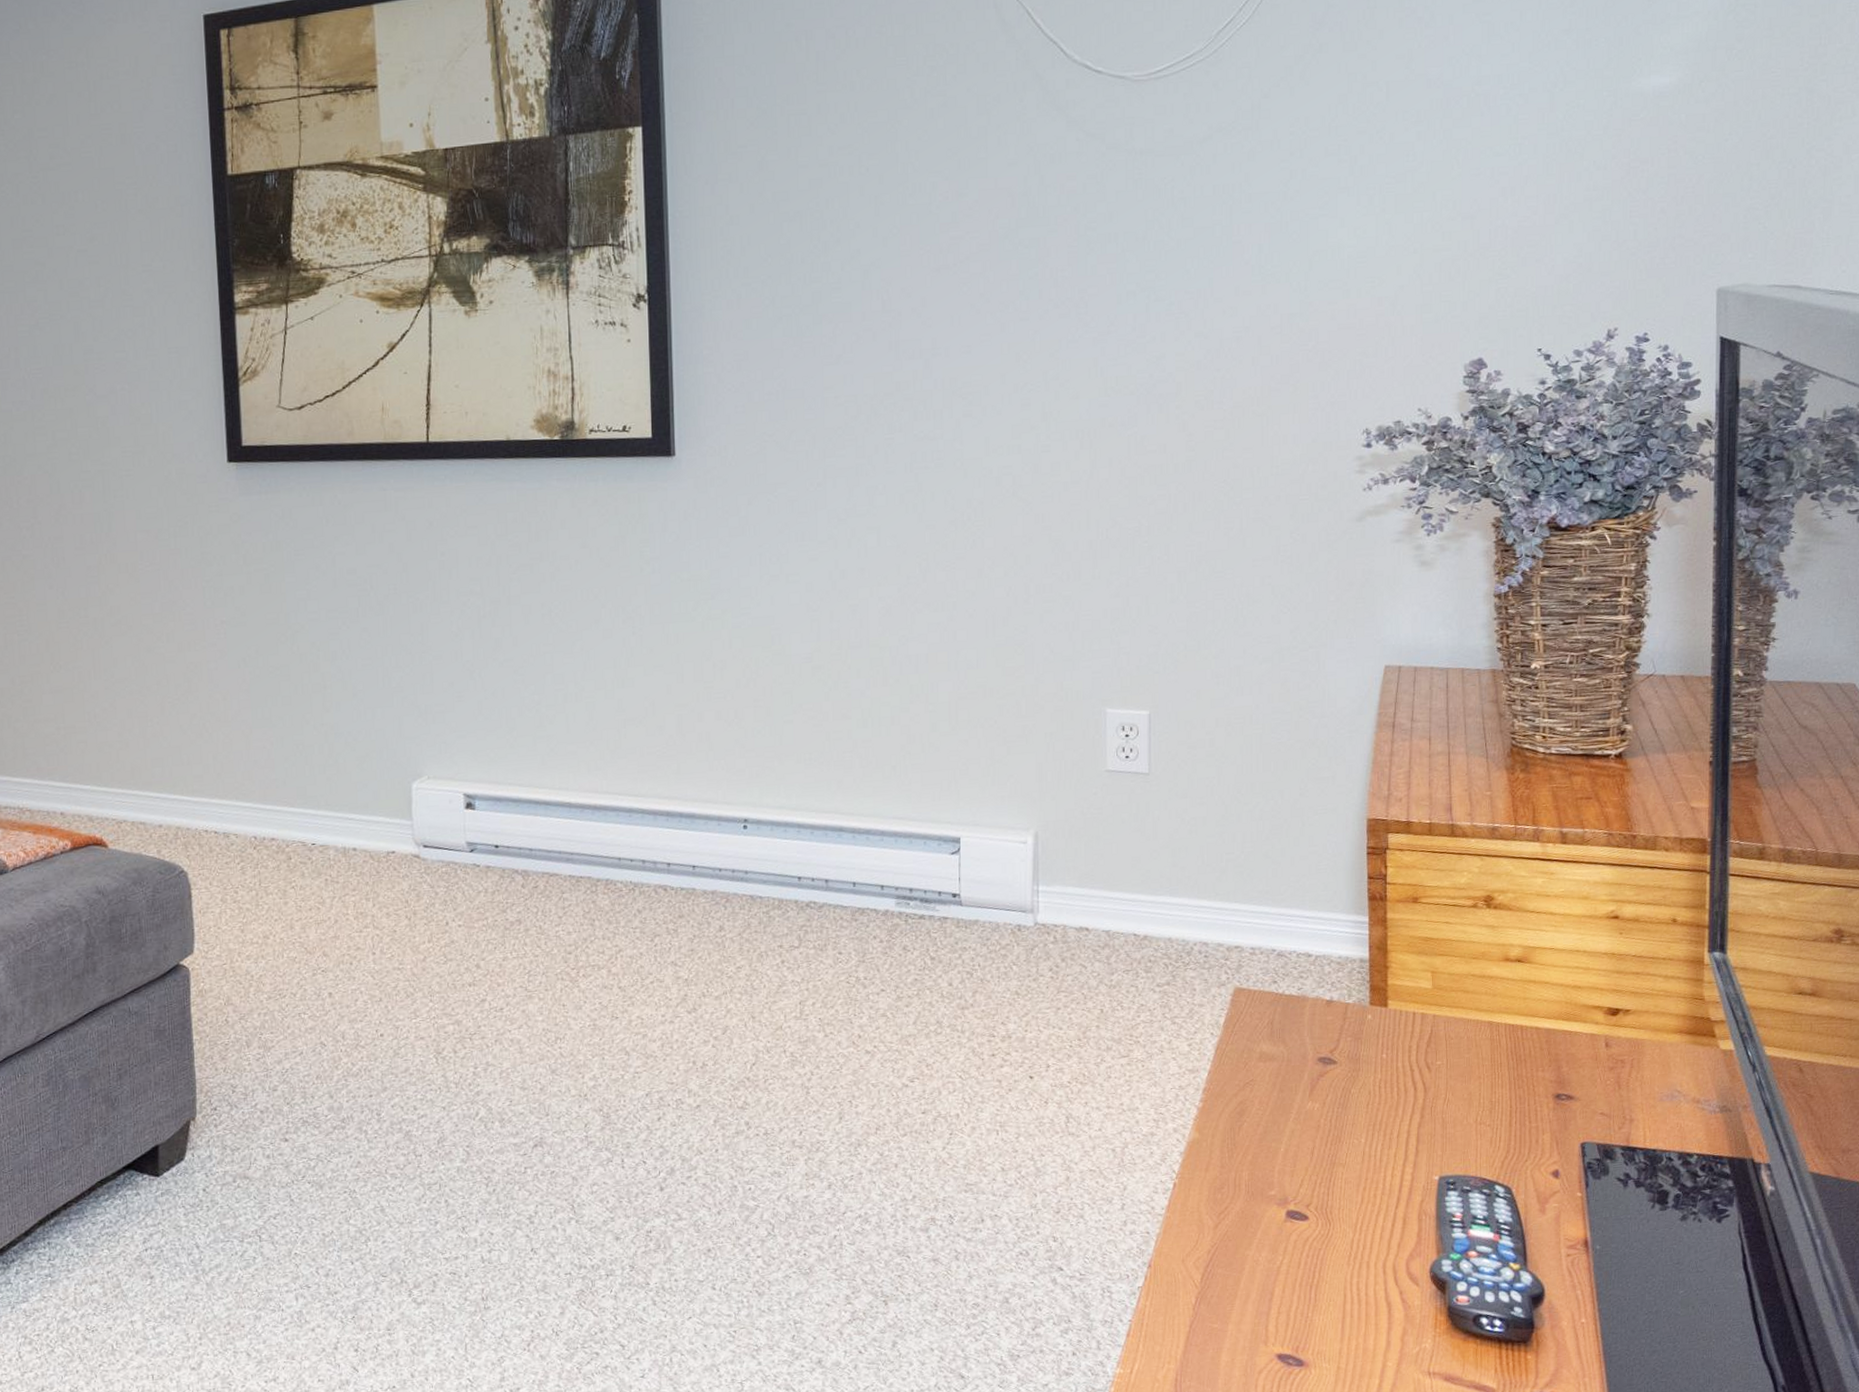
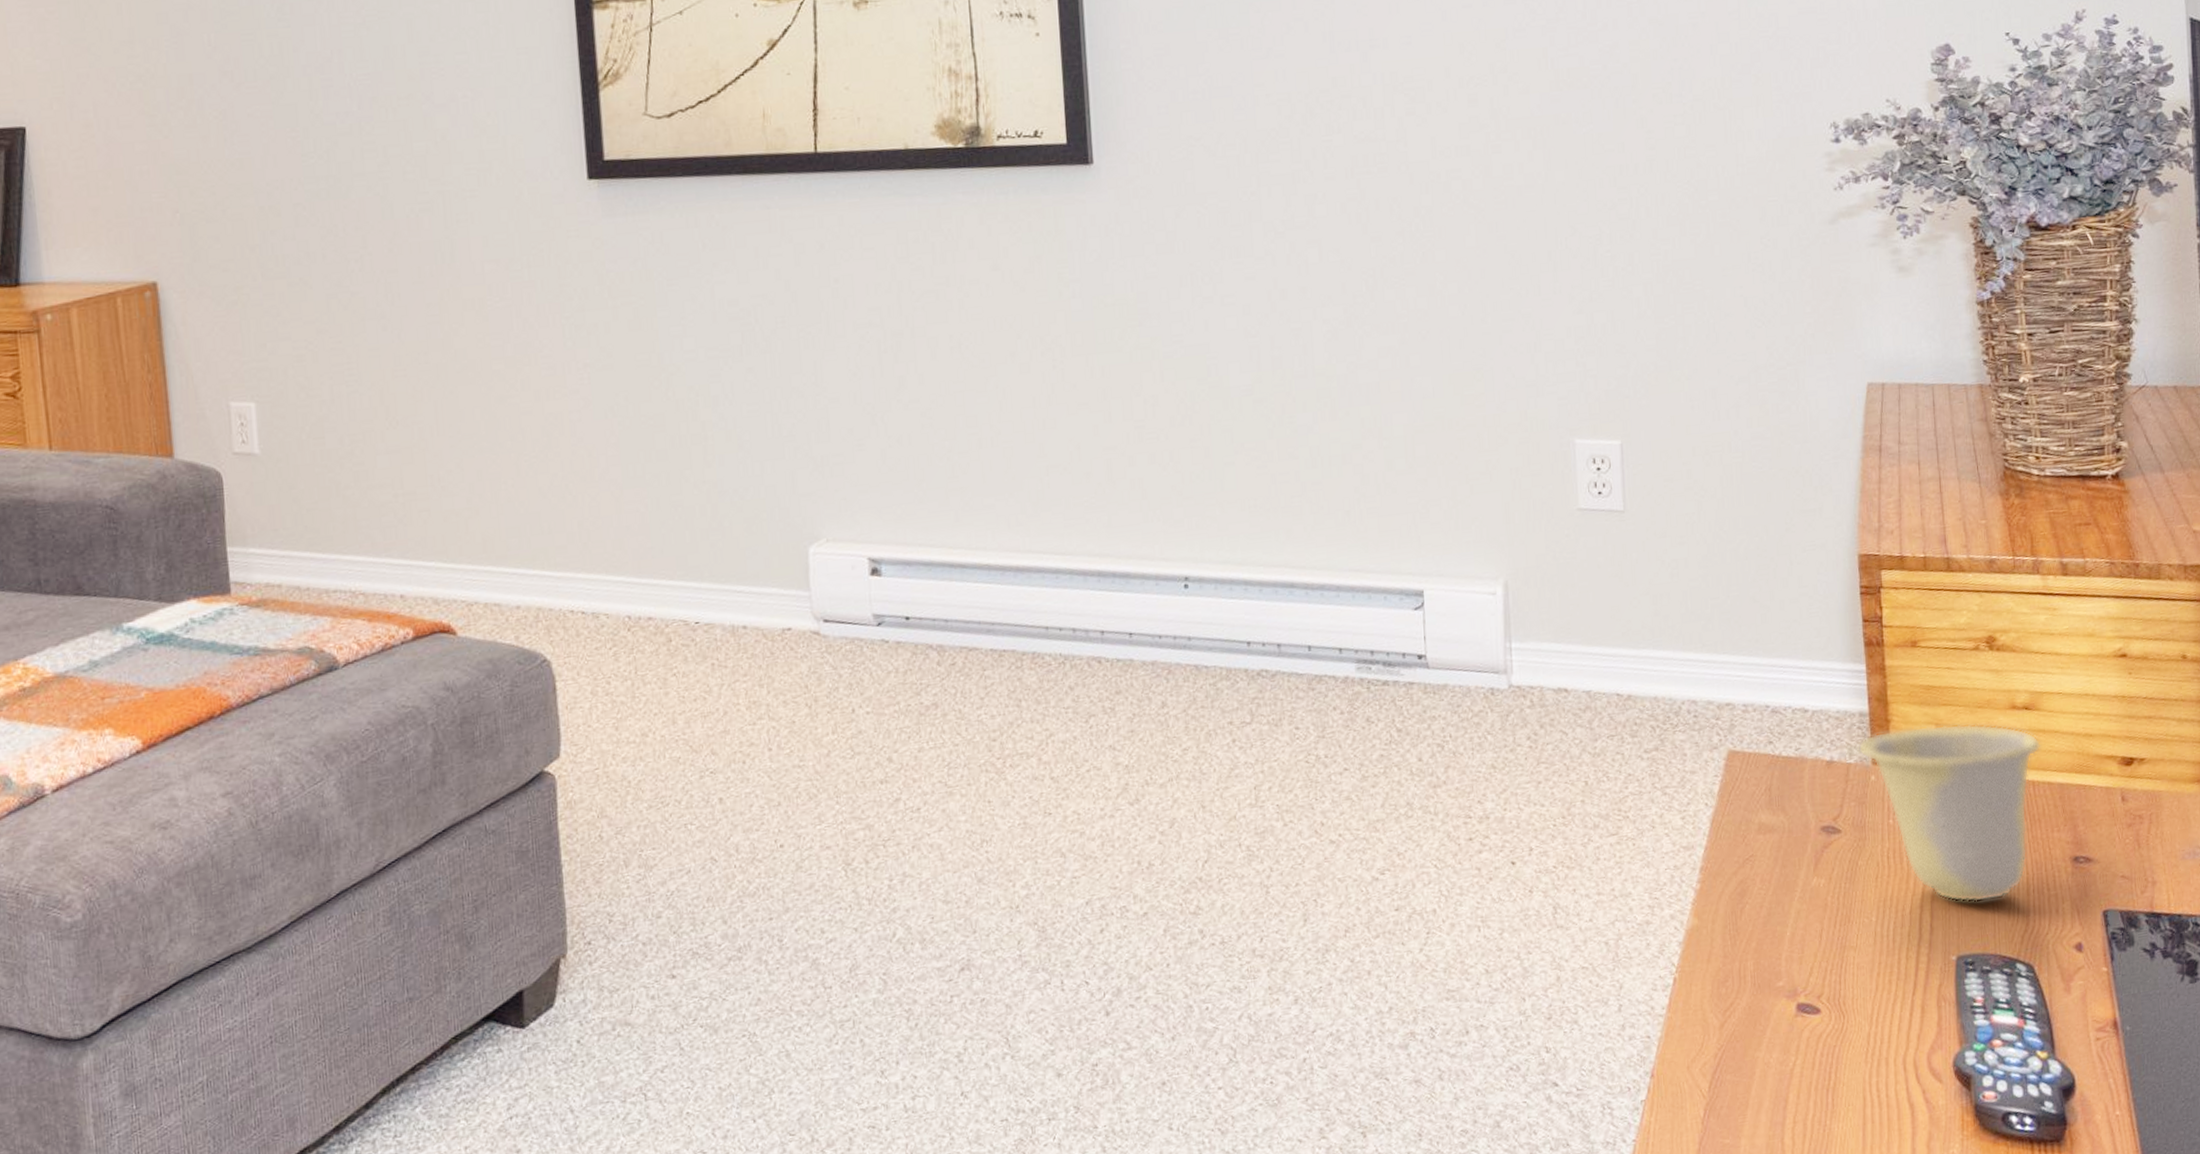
cup: none [1357,972,1531,1131] -> present [1858,723,2041,903]

